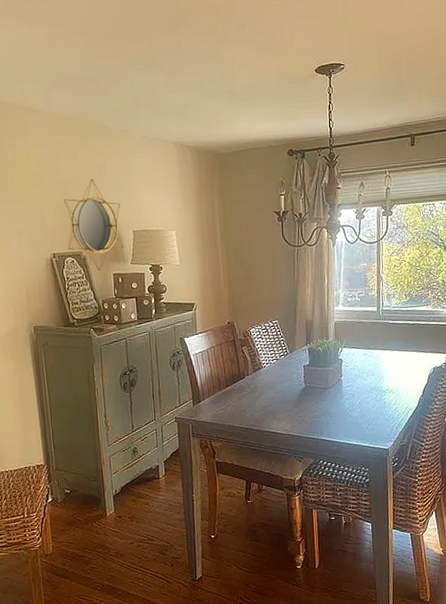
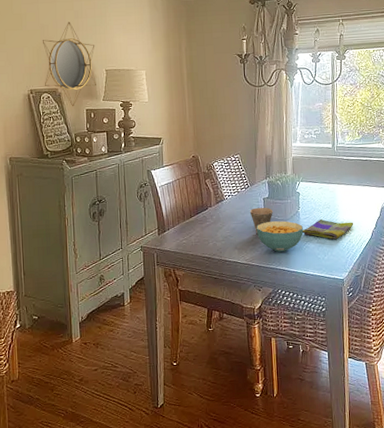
cup: none [289,375,314,403] -> present [249,207,273,234]
cereal bowl: none [296,389,346,422] -> present [256,221,303,253]
dish towel: none [345,386,400,408] -> present [302,218,354,239]

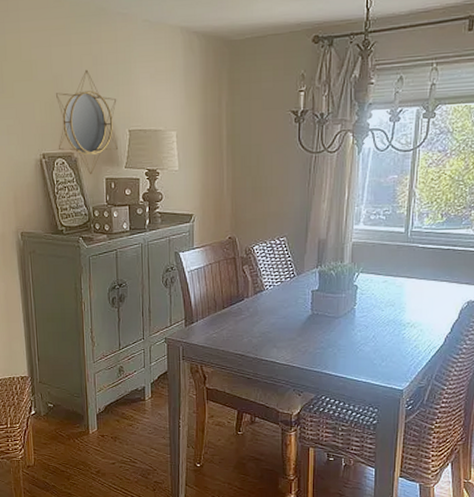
cup: present [249,207,273,234] -> none [294,301,323,331]
cereal bowl: present [256,221,303,253] -> none [300,318,358,355]
dish towel: present [302,218,354,239] -> none [357,318,423,343]

